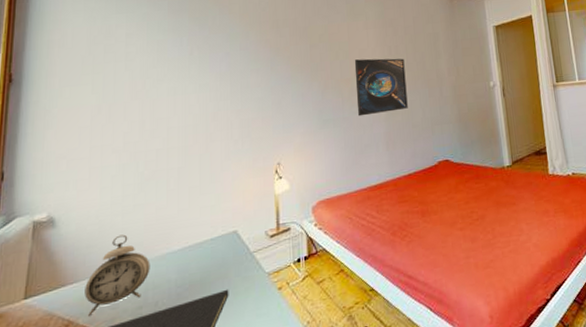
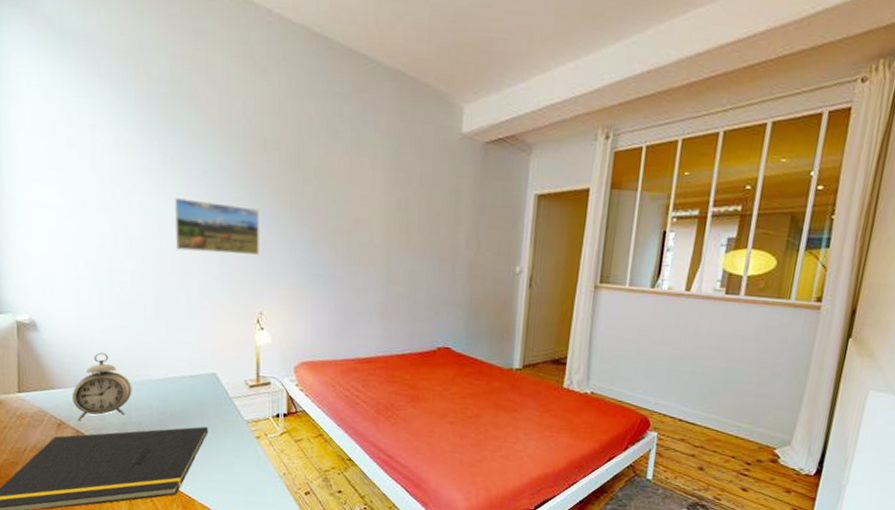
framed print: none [199,75,276,122] -> present [174,197,259,255]
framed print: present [354,58,408,117] -> none [352,208,415,280]

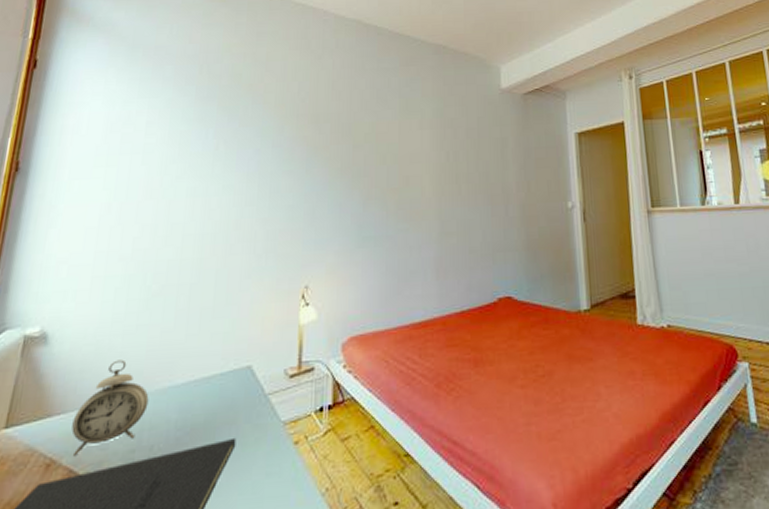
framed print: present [174,197,259,255] -> none [219,177,309,231]

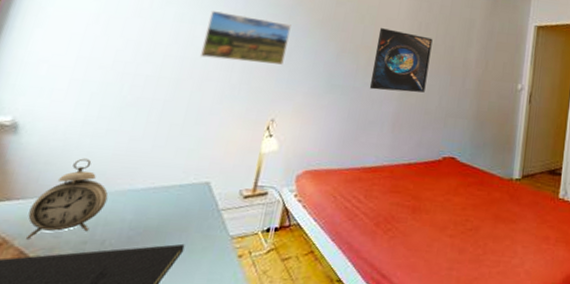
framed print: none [219,177,309,231] -> present [199,11,291,65]
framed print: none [404,165,465,235] -> present [369,28,433,93]

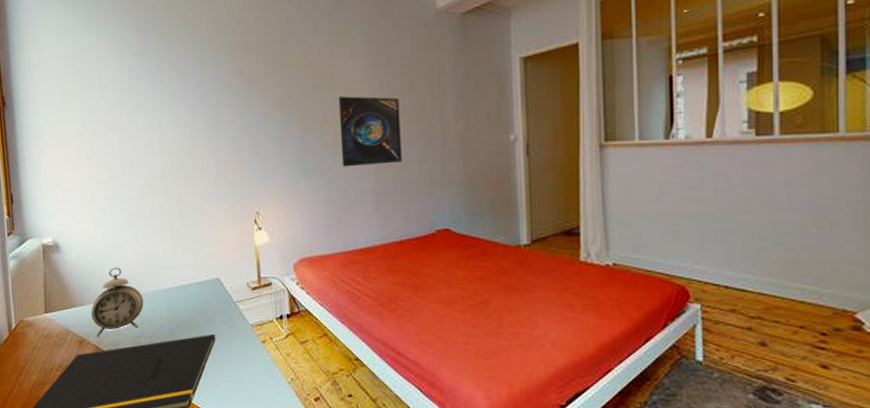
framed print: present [199,11,291,65] -> none [172,110,252,160]

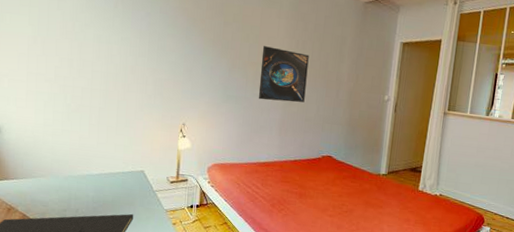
alarm clock: present [91,267,144,337] -> none [22,151,74,207]

